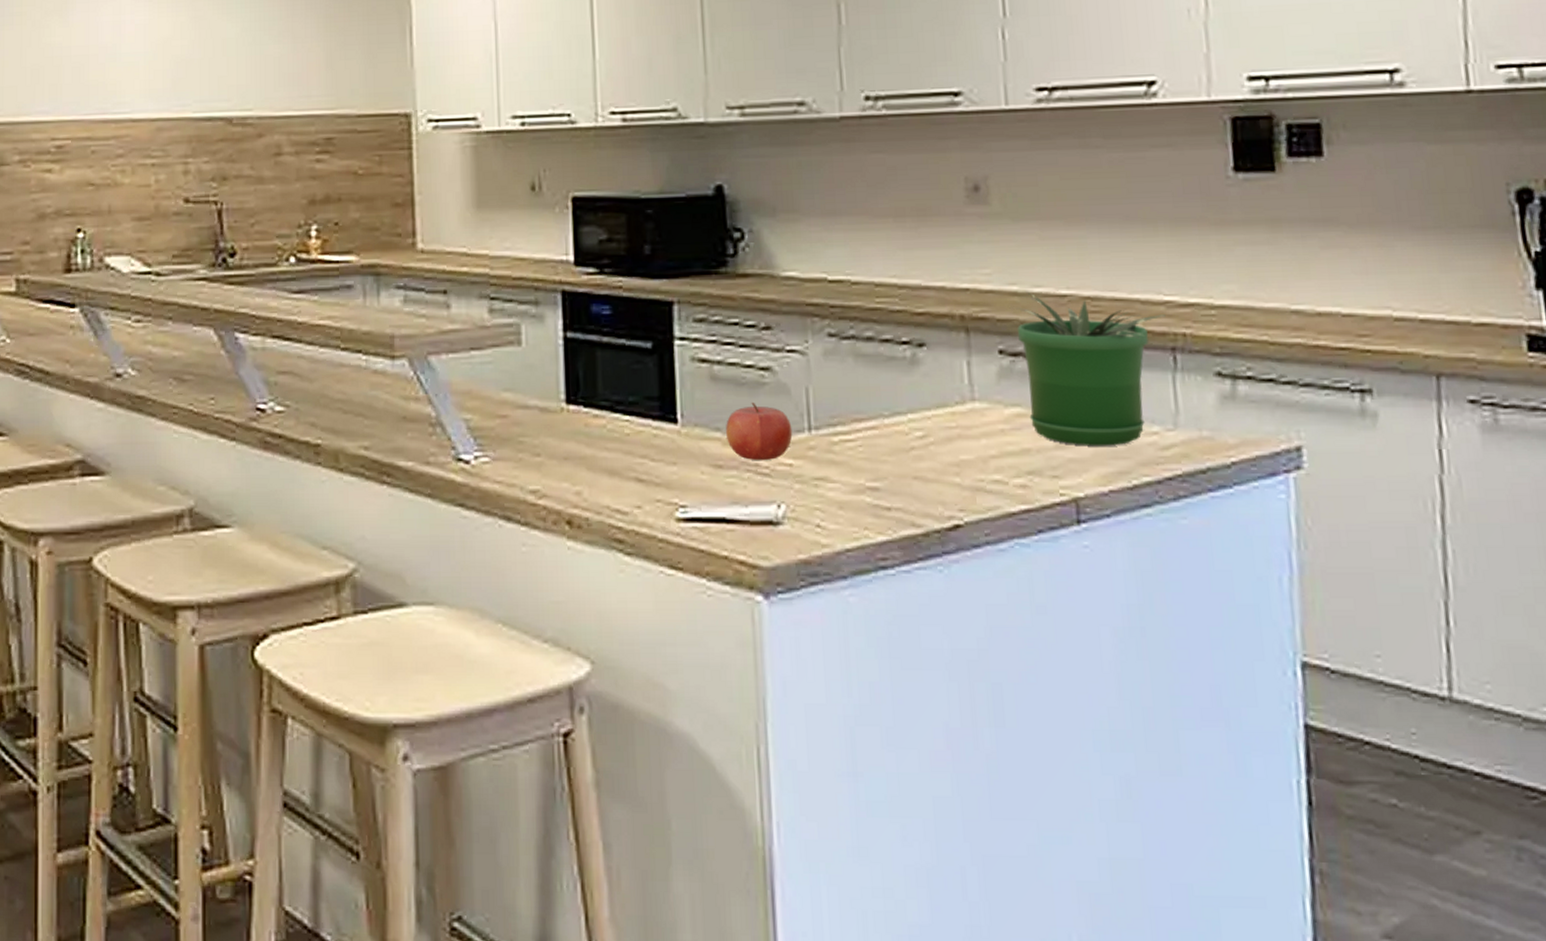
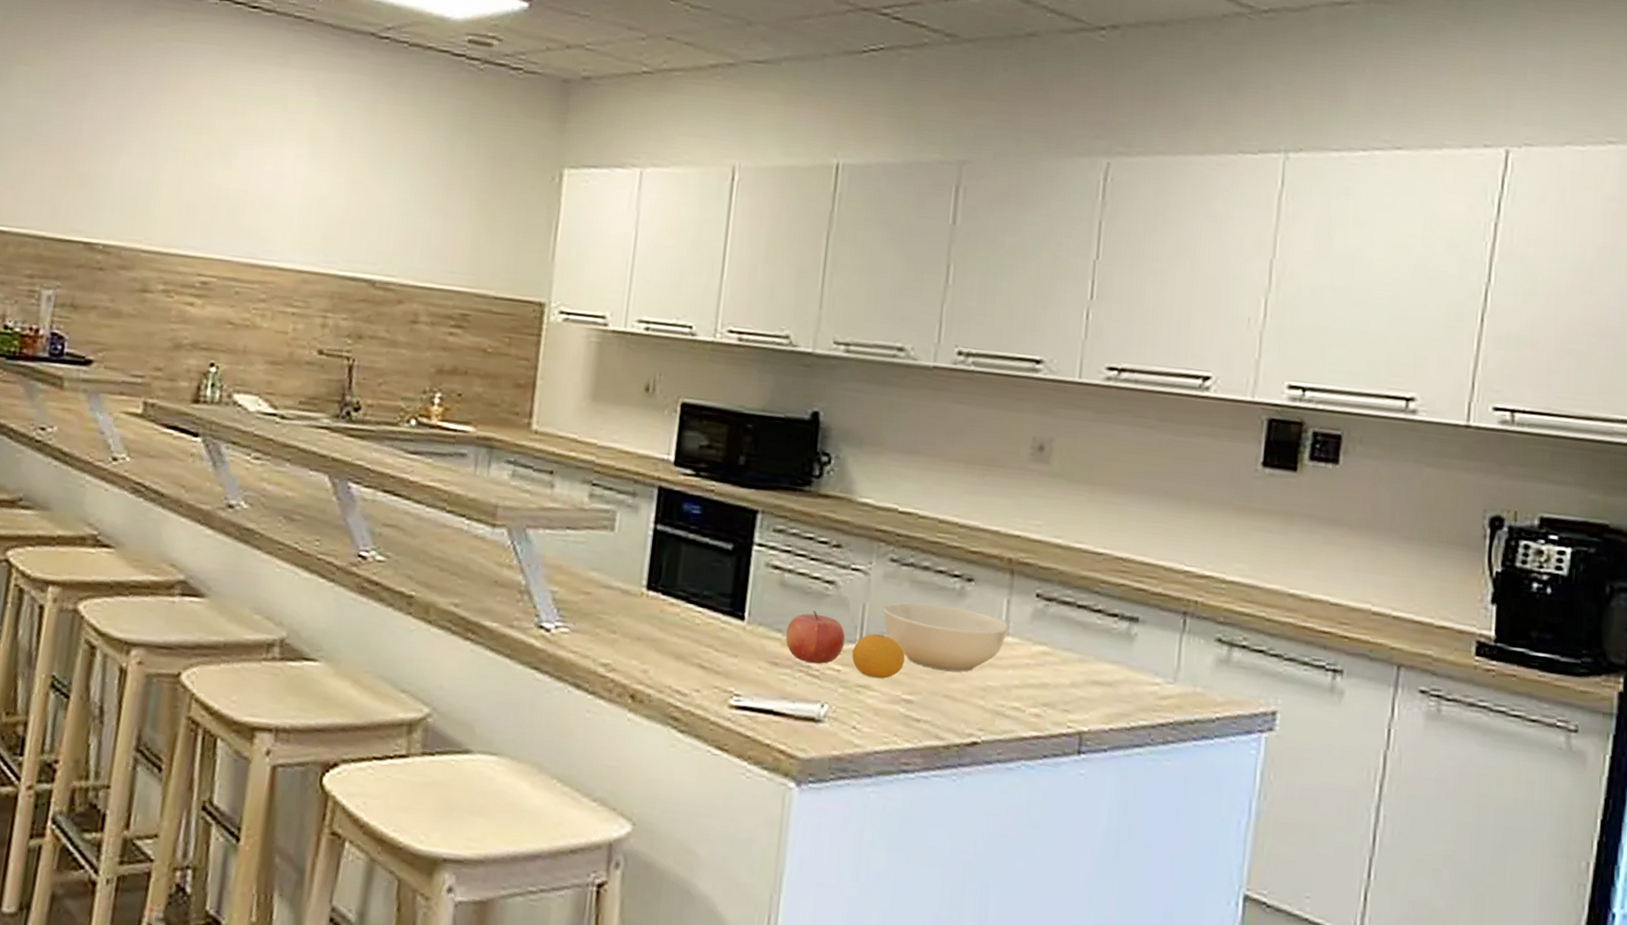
fruit: none [802,419,863,467] -> present [852,633,905,679]
bowl: none [828,377,975,450] -> present [883,602,1010,672]
planter: present [1016,292,1166,446] -> none [1053,546,1183,690]

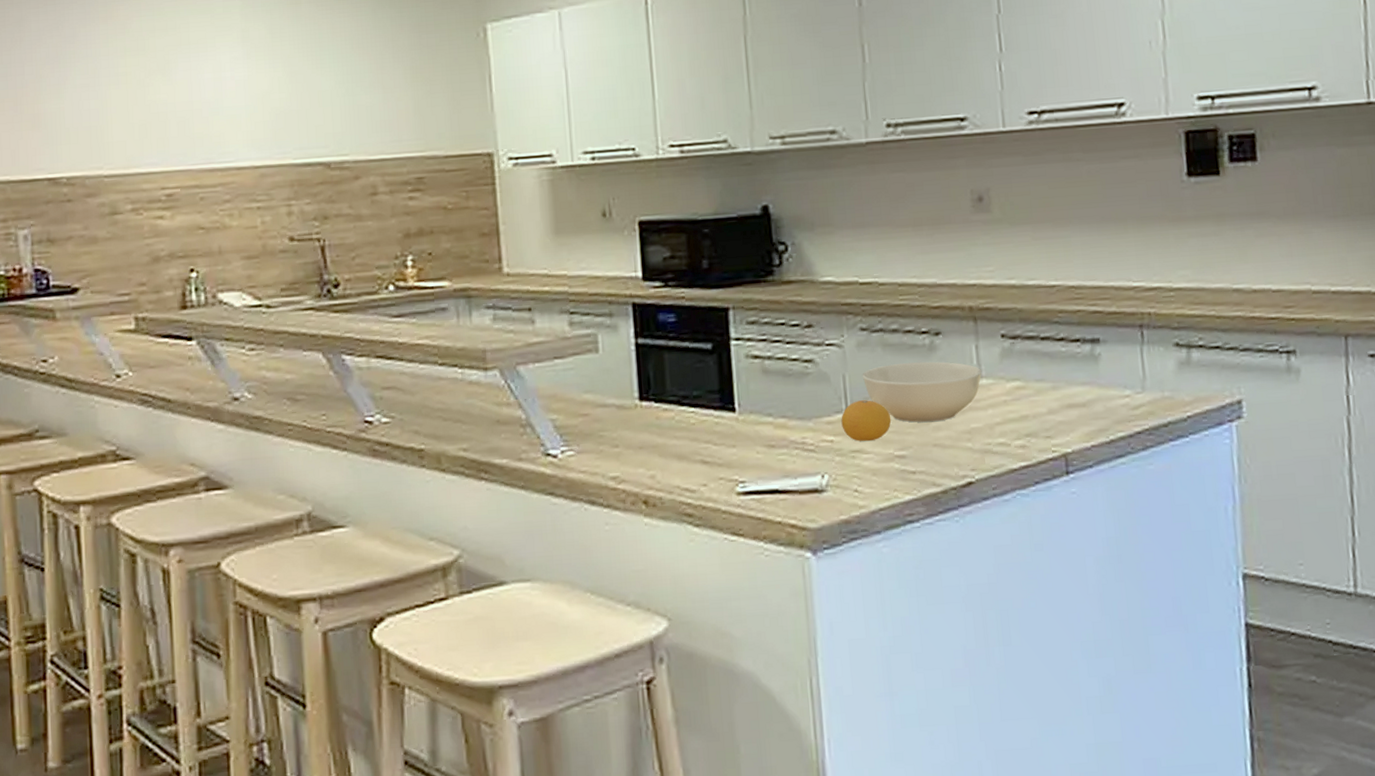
fruit: present [785,610,846,664] -> none [776,389,833,439]

